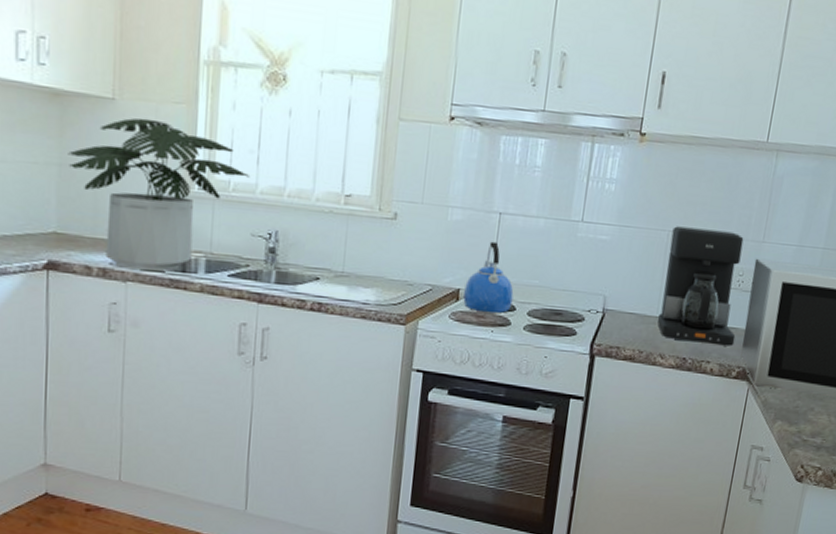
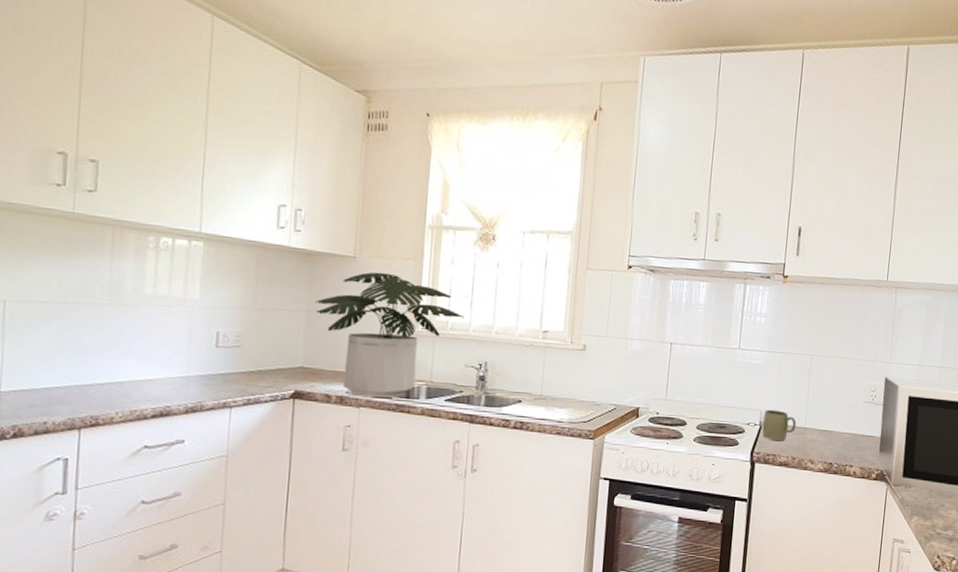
kettle: present [463,241,514,314] -> none [642,367,685,428]
mug: none [605,294,647,332] -> present [762,409,797,441]
coffee maker: present [657,226,744,347] -> none [806,351,874,452]

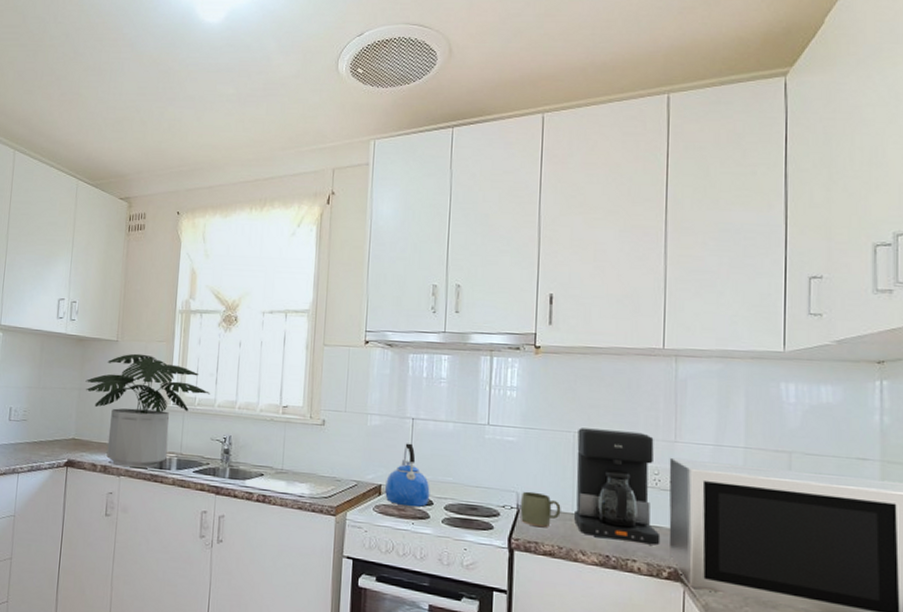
kettle: none [642,367,685,428] -> present [385,443,430,507]
coffee maker: none [806,351,874,452] -> present [573,428,661,546]

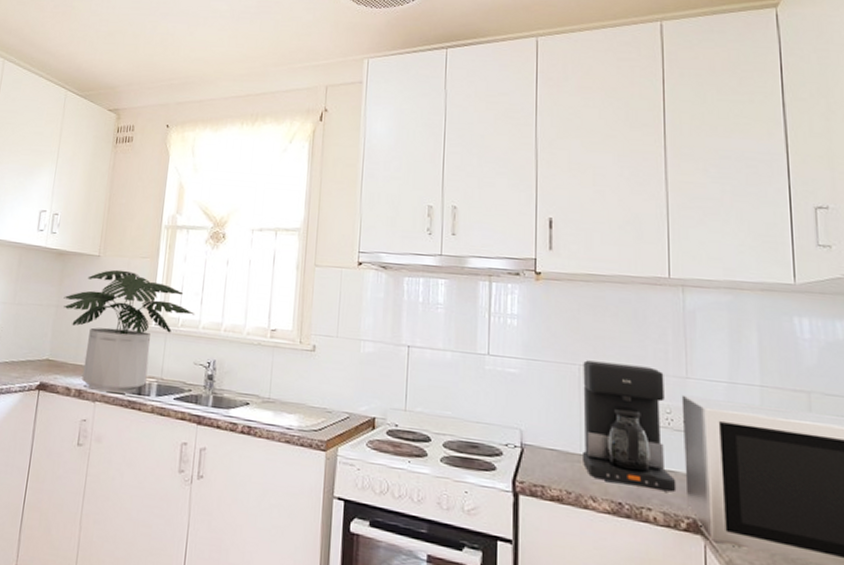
kettle: present [385,443,430,507] -> none [379,372,428,444]
mug: present [520,491,561,528] -> none [524,428,568,470]

